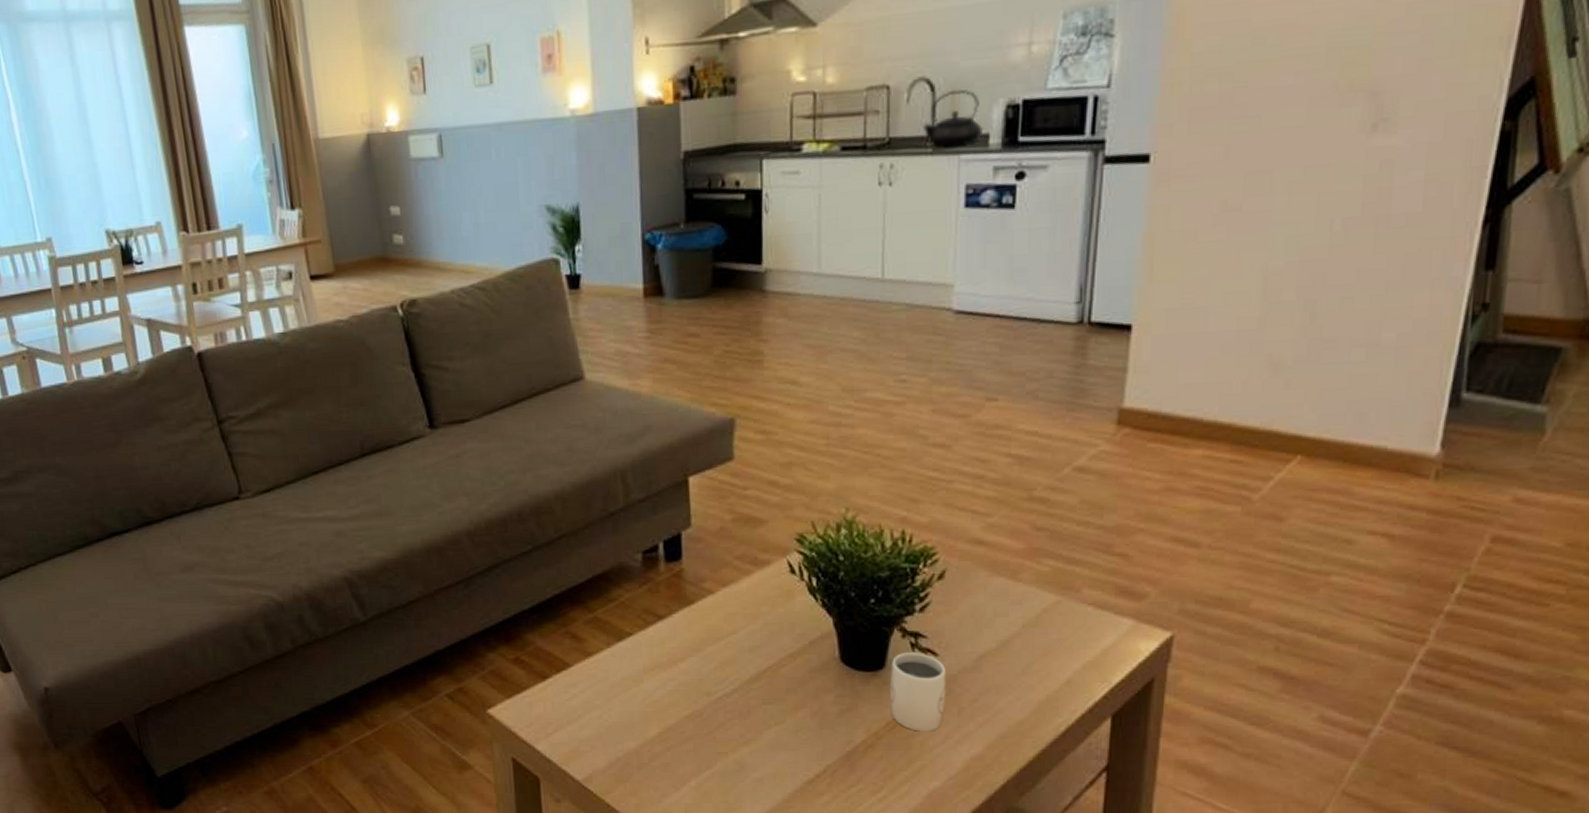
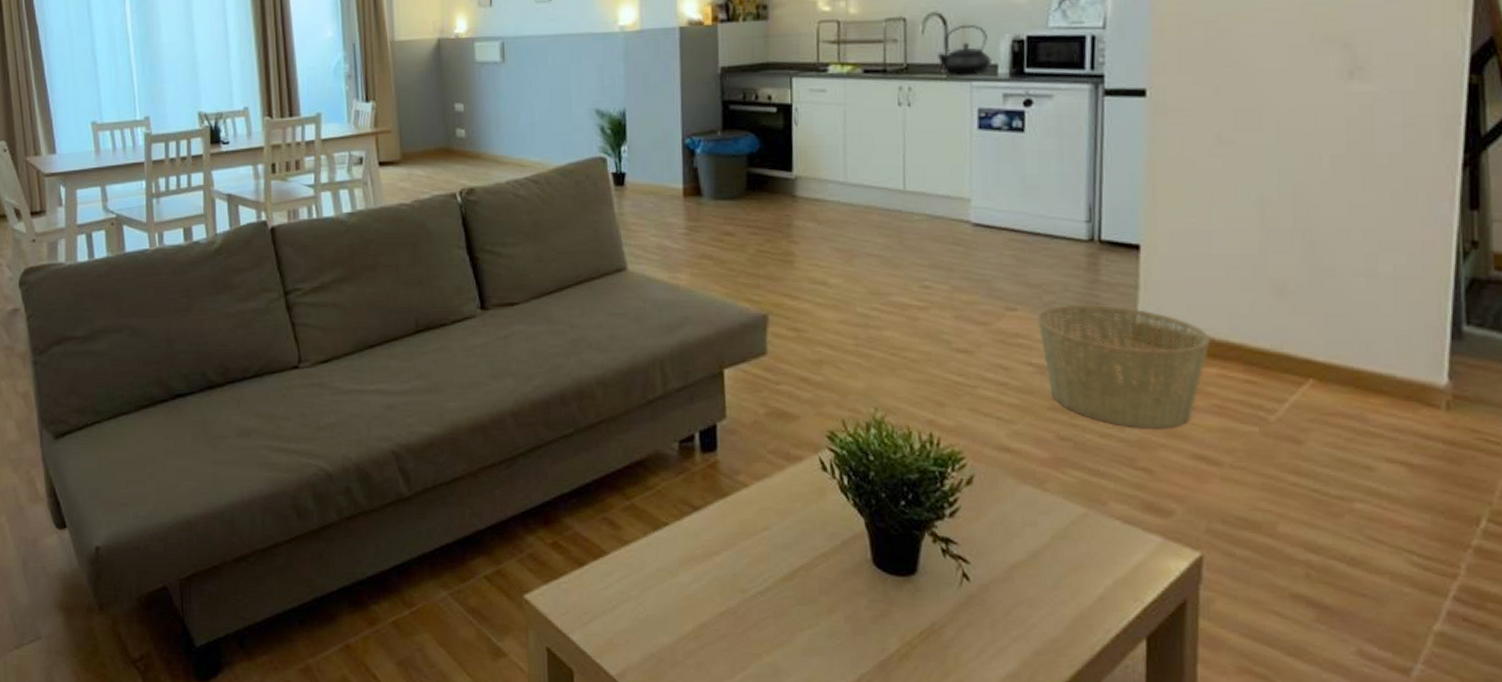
mug: present [889,652,947,732] -> none [921,558,979,644]
basket: none [1018,389,1200,515] -> present [1037,304,1212,429]

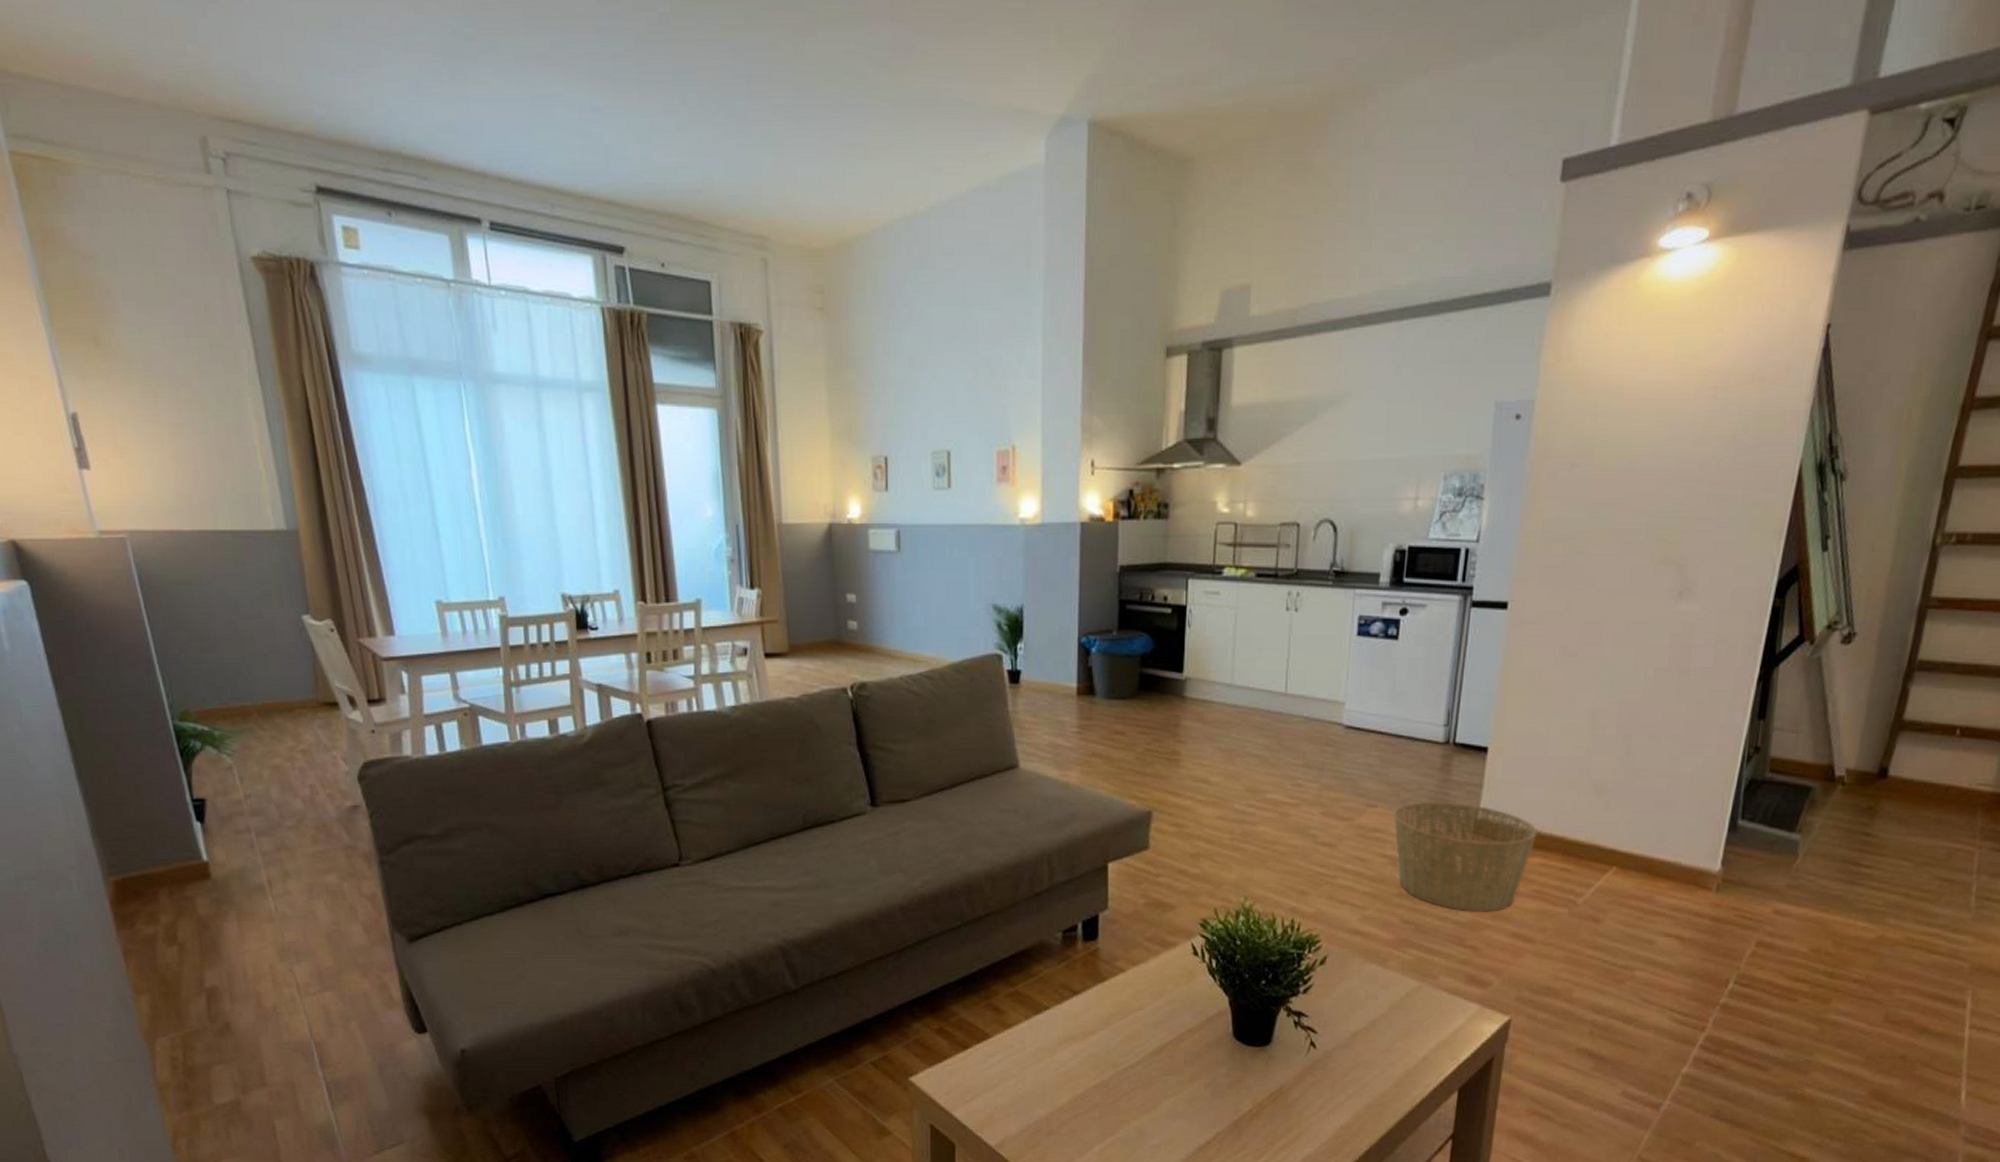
teapot: present [936,24,993,74] -> none [1325,532,1376,581]

